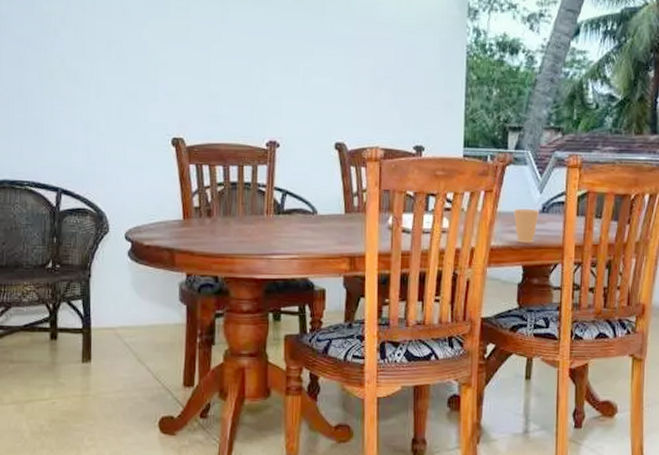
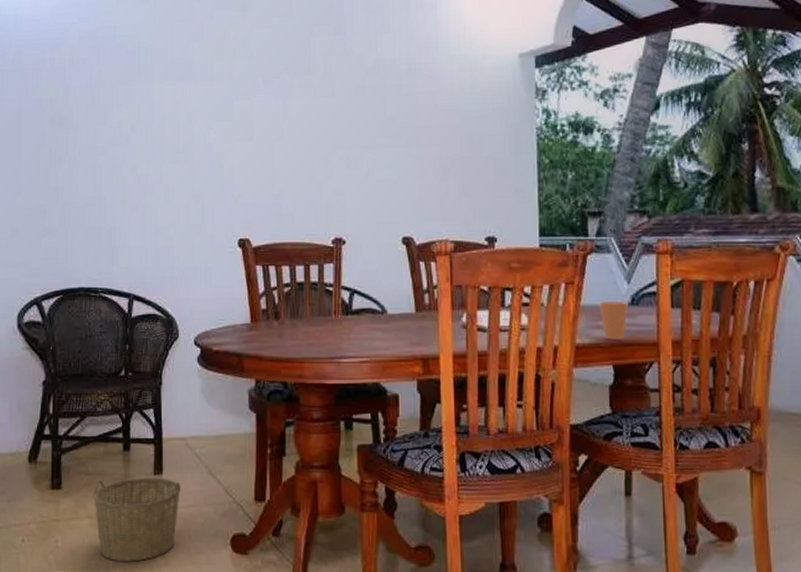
basket: none [19,364,110,444] -> present [94,477,182,562]

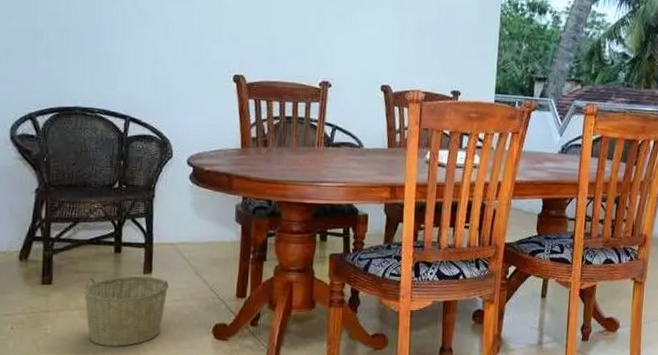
cup: present [599,301,629,339] -> none [536,148,559,179]

